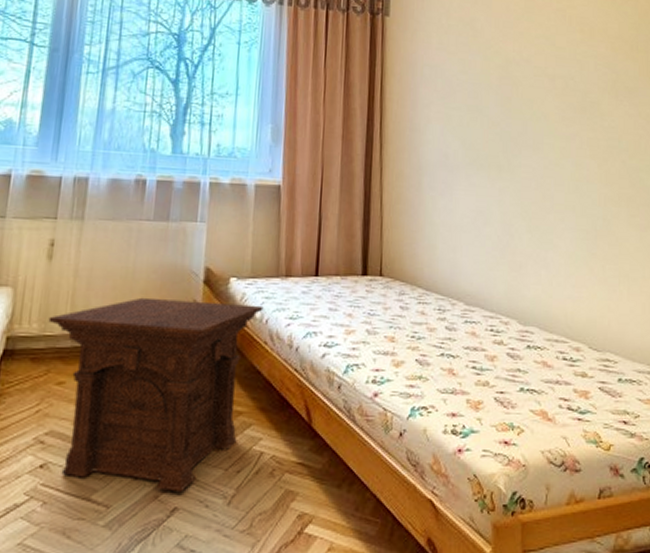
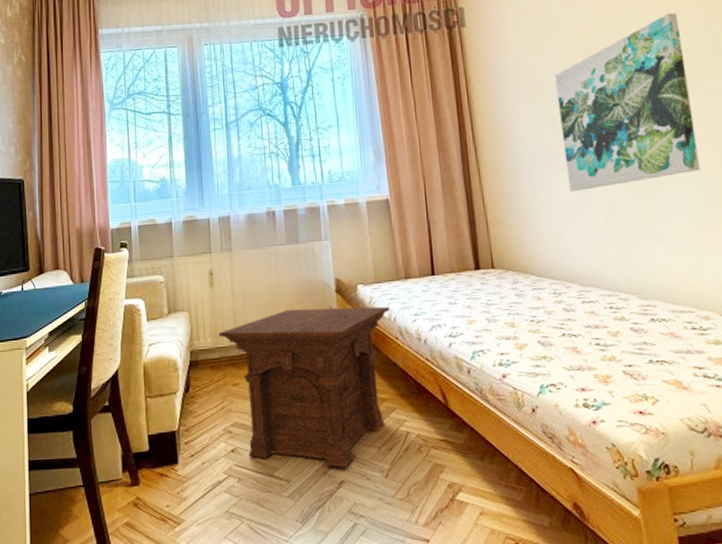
wall art: none [467,44,589,206] -> present [554,12,700,192]

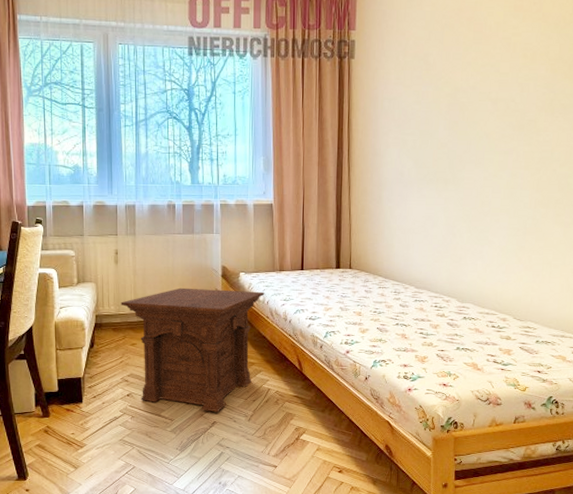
wall art: present [554,12,700,192] -> none [419,69,529,213]

